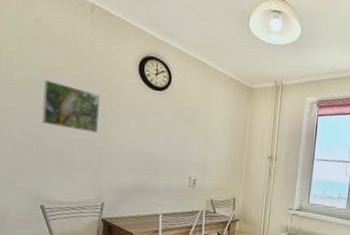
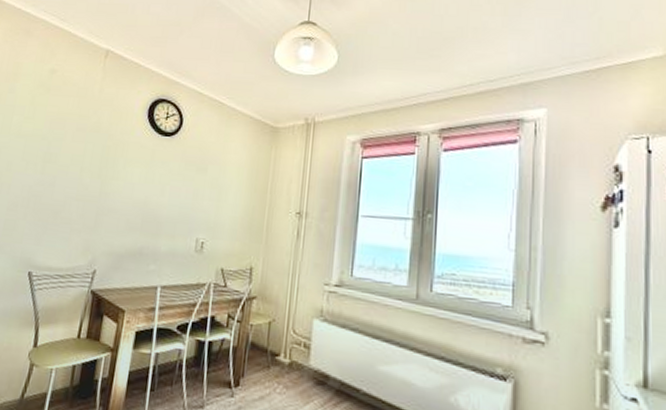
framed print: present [42,80,101,133] -> none [43,131,105,187]

